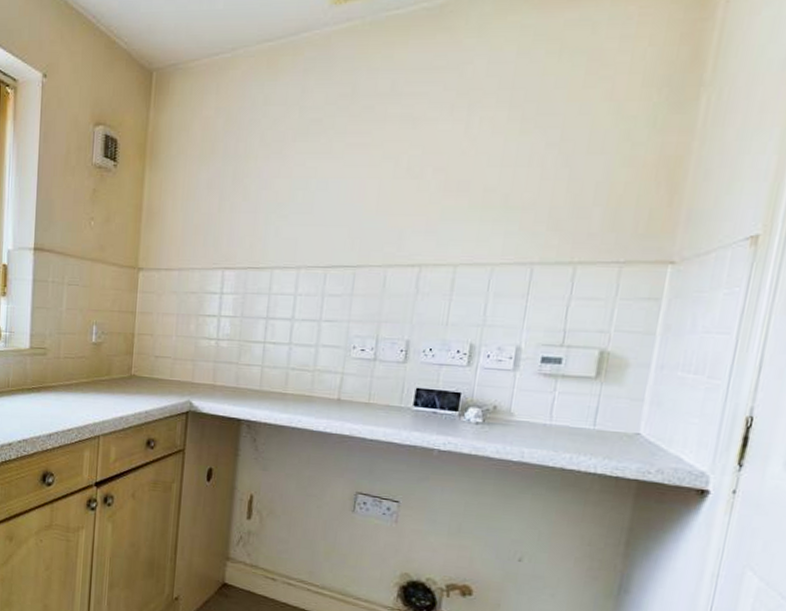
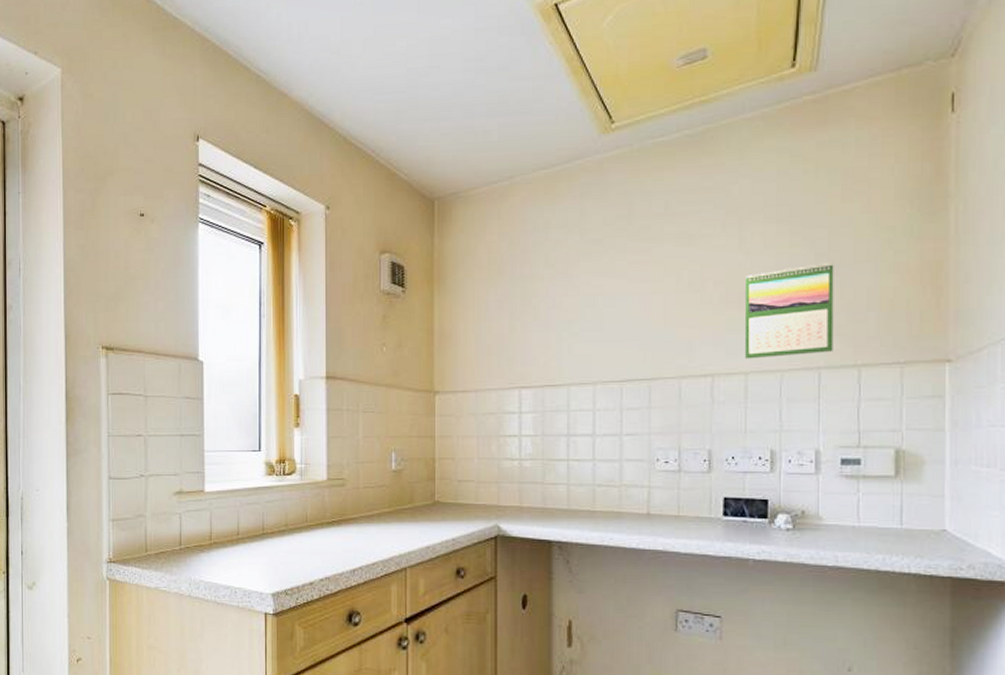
calendar: none [456,153,565,251] -> present [745,263,834,359]

